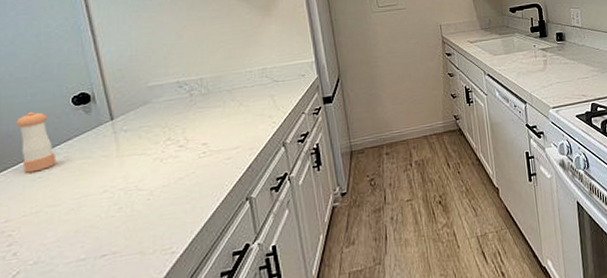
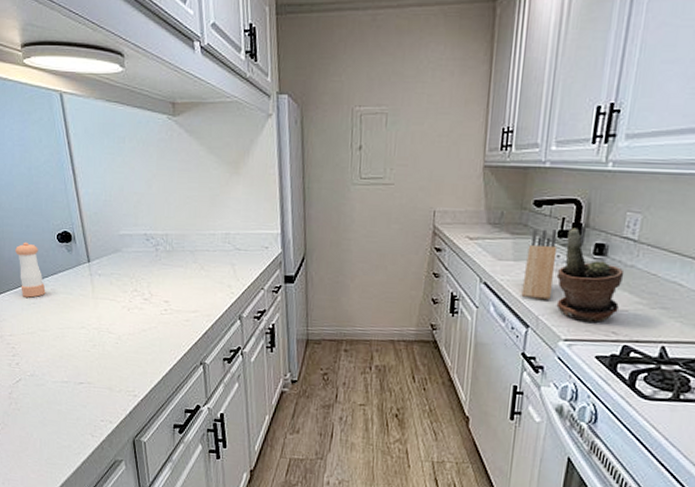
knife block: none [513,27,536,81] -> present [521,228,558,300]
potted plant: none [536,24,582,92] -> present [556,227,625,322]

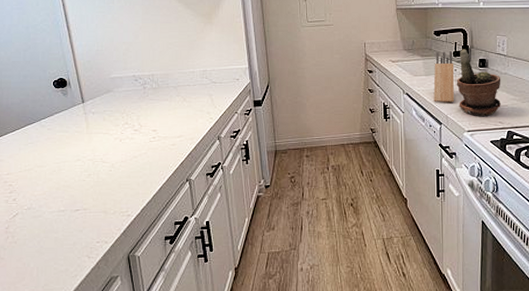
pepper shaker: present [15,242,46,298] -> none [13,90,43,138]

